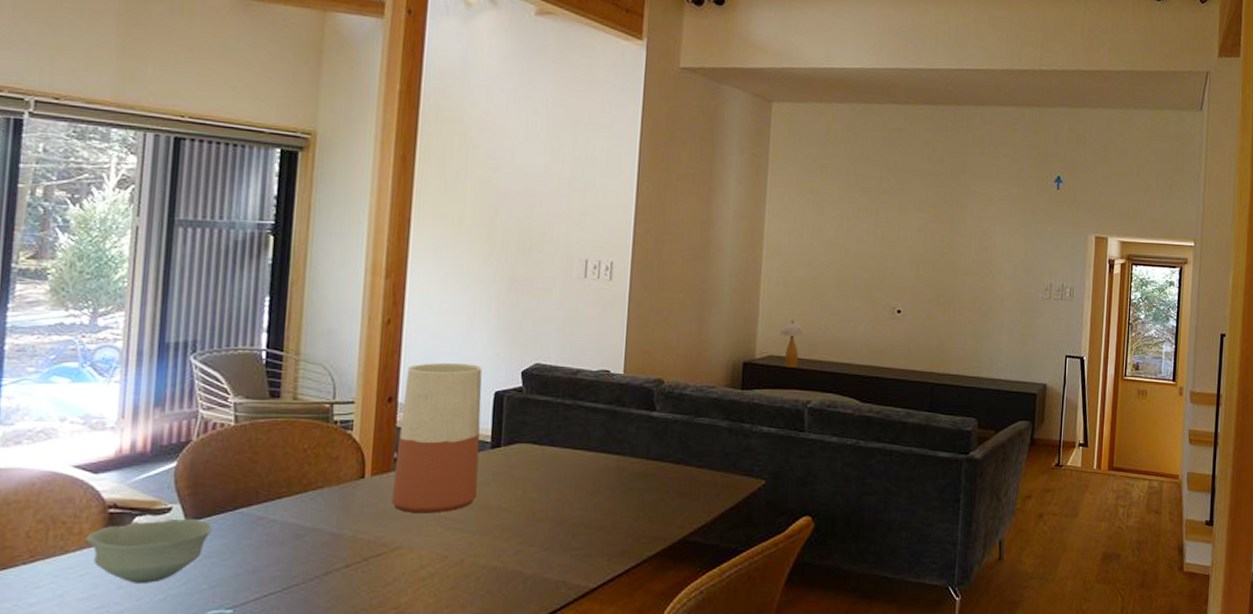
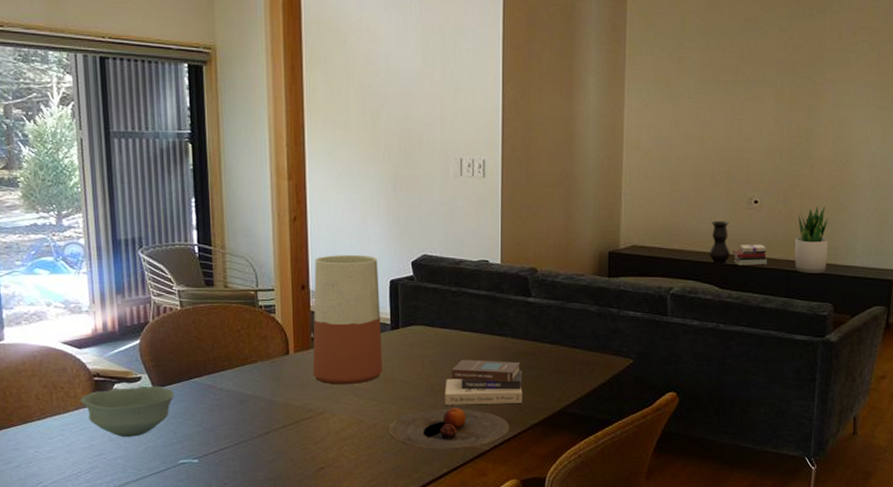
plate: none [477,538,623,588] -> present [388,407,510,449]
books: none [548,482,641,536] -> present [445,359,523,405]
table lamp: present [779,318,806,368] -> none [641,210,666,257]
vase: none [849,330,872,376] -> present [709,220,730,264]
books: none [874,355,911,379] -> present [732,244,768,266]
planter: none [937,316,973,386] -> present [794,206,829,273]

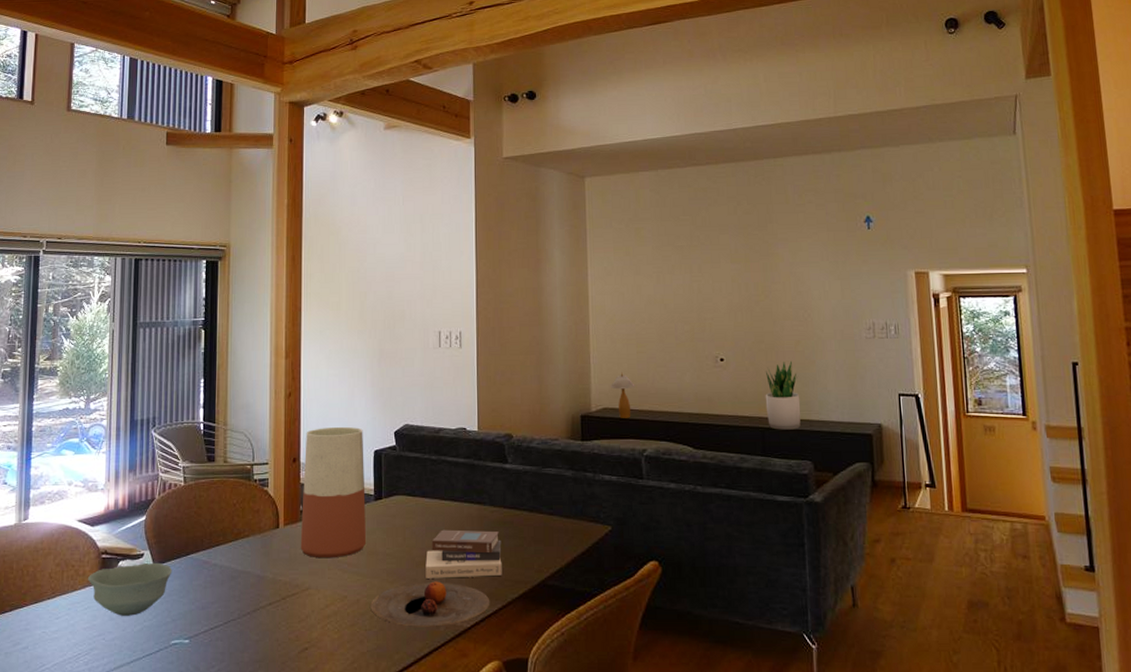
table lamp: none [641,210,666,257] -> present [611,372,635,418]
vase: present [709,220,730,264] -> none [680,380,701,424]
books: present [732,244,768,266] -> none [703,402,740,425]

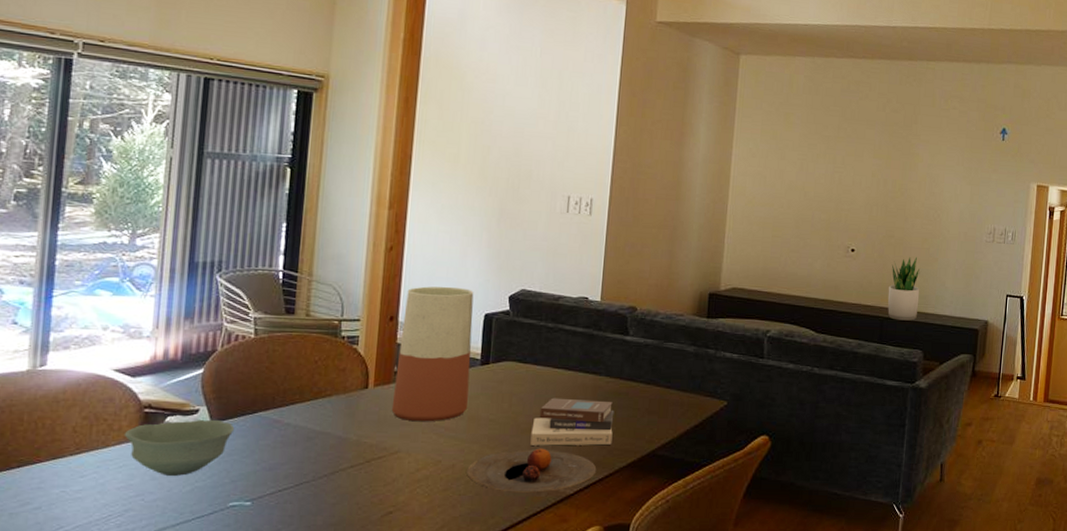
table lamp: present [611,372,635,418] -> none [742,254,767,299]

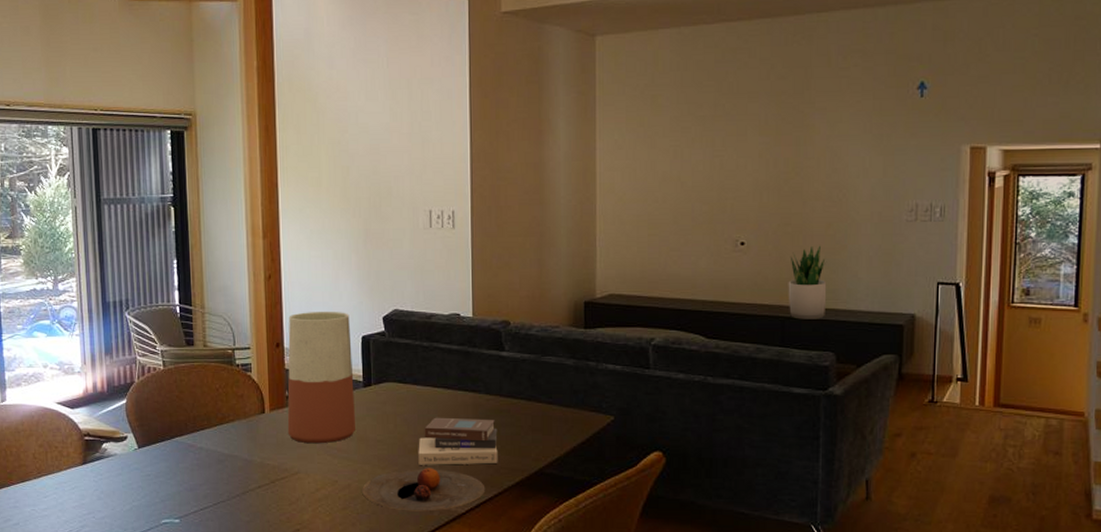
bowl: present [123,419,235,476] -> none [72,445,158,496]

